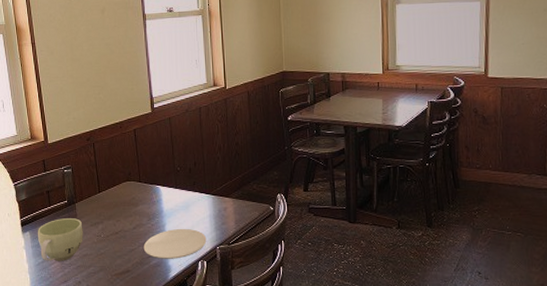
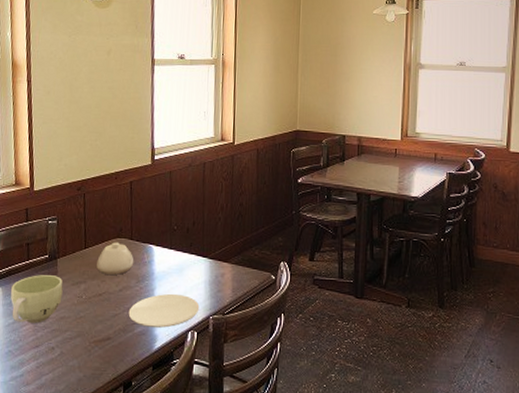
sugar bowl: none [111,185,144,216] -> present [97,242,134,276]

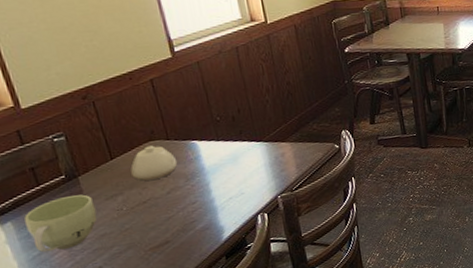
plate: present [128,293,200,328] -> none [183,182,265,222]

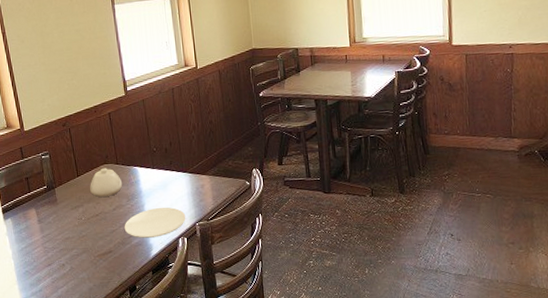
cup: present [24,194,97,253] -> none [19,203,65,246]
plate: none [183,182,265,222] -> present [124,207,186,238]

